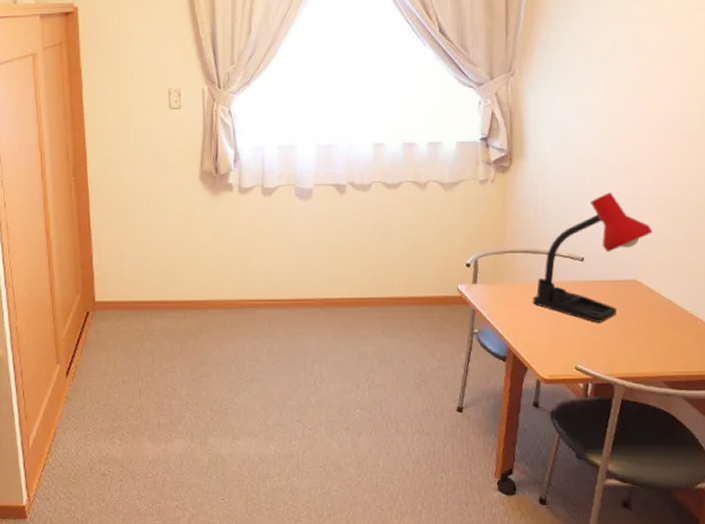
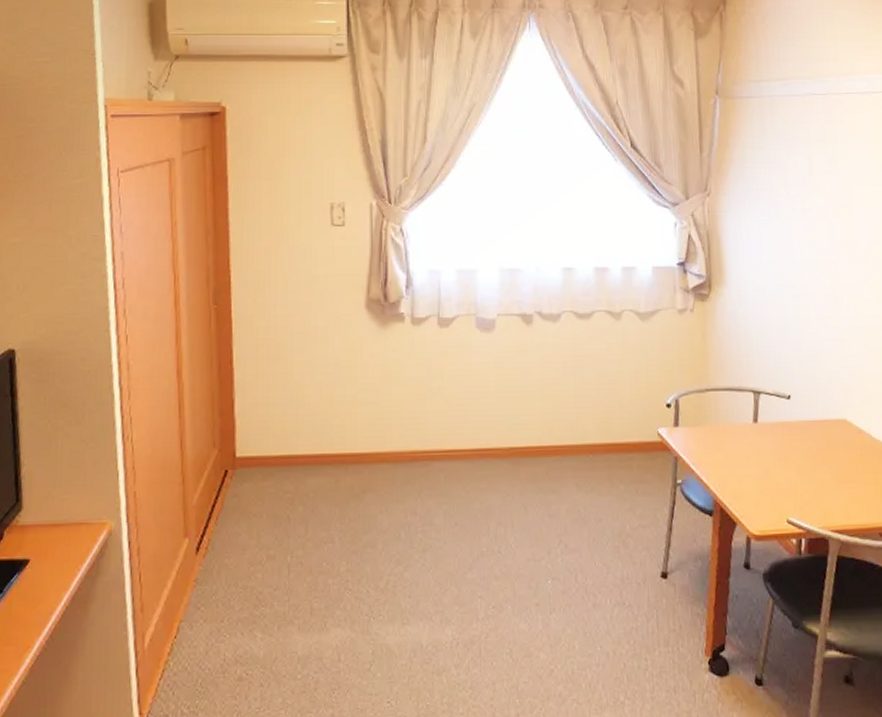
desk lamp: present [533,192,653,323] -> none [739,323,859,469]

